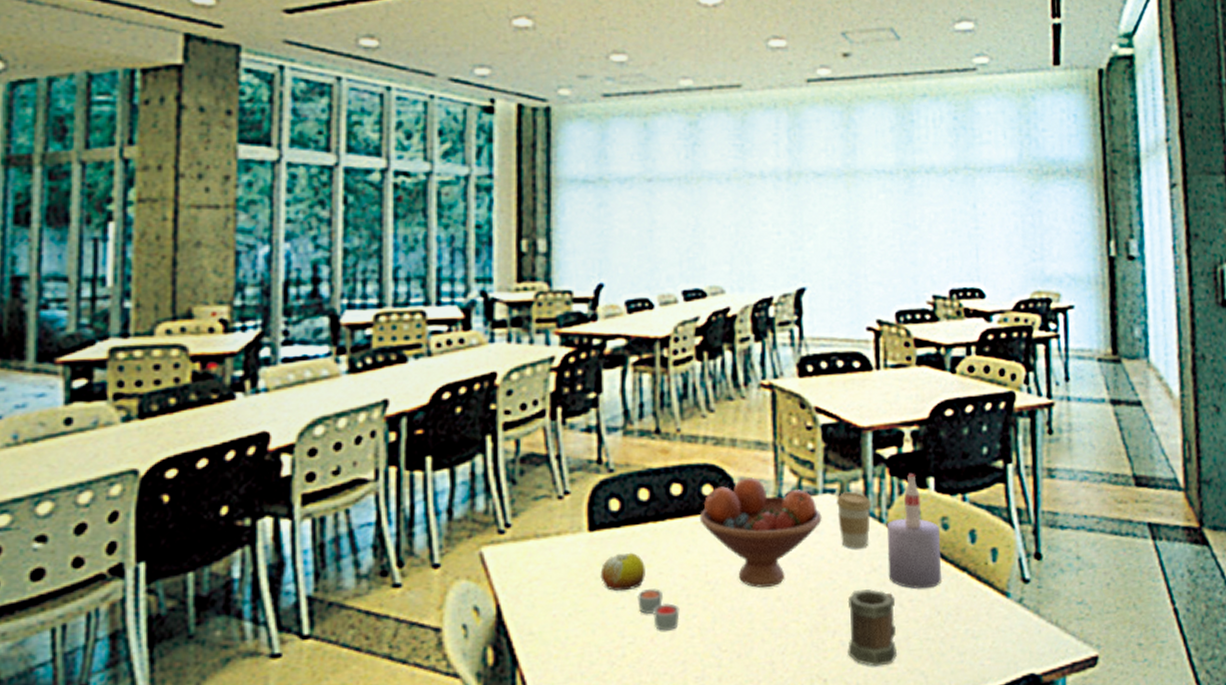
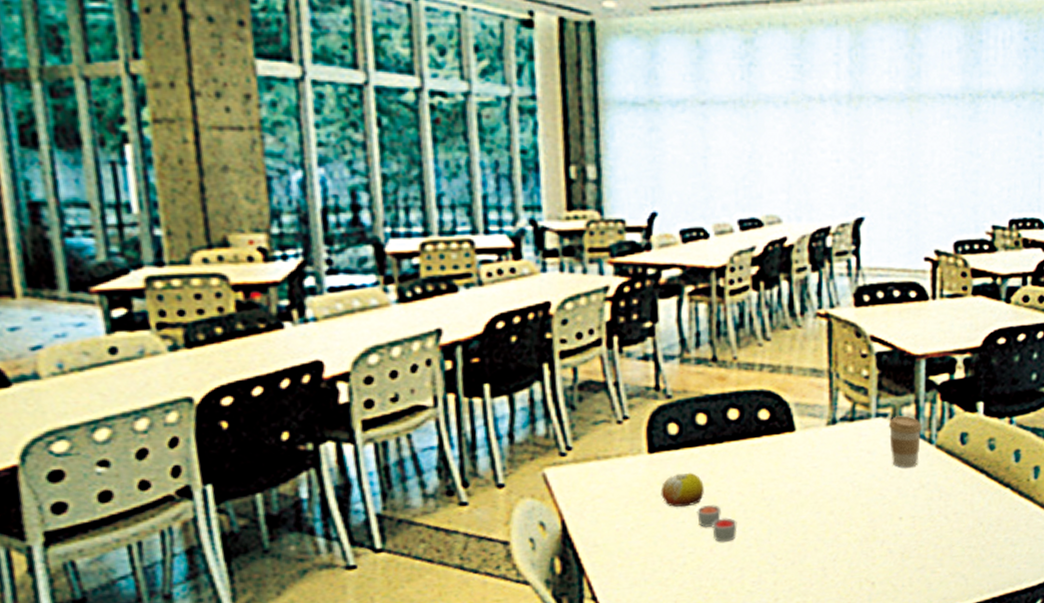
fruit bowl: present [699,477,822,588] -> none [756,403,874,503]
mug: present [847,589,897,667] -> none [894,503,941,571]
bottle: present [887,473,941,589] -> none [935,398,987,503]

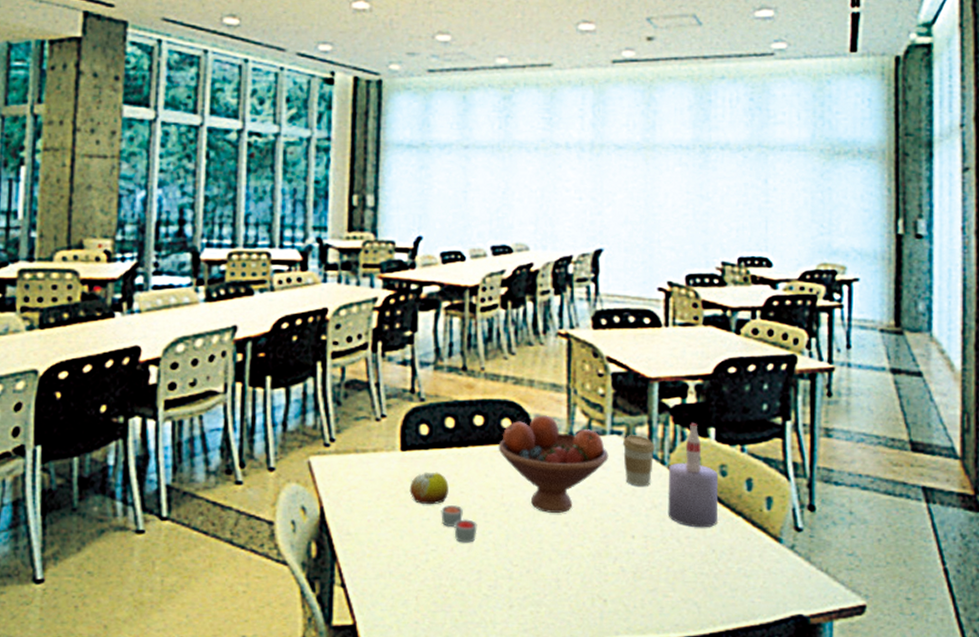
fruit bowl: none [756,403,874,503] -> present [498,415,609,513]
bottle: none [935,398,987,503] -> present [668,422,719,528]

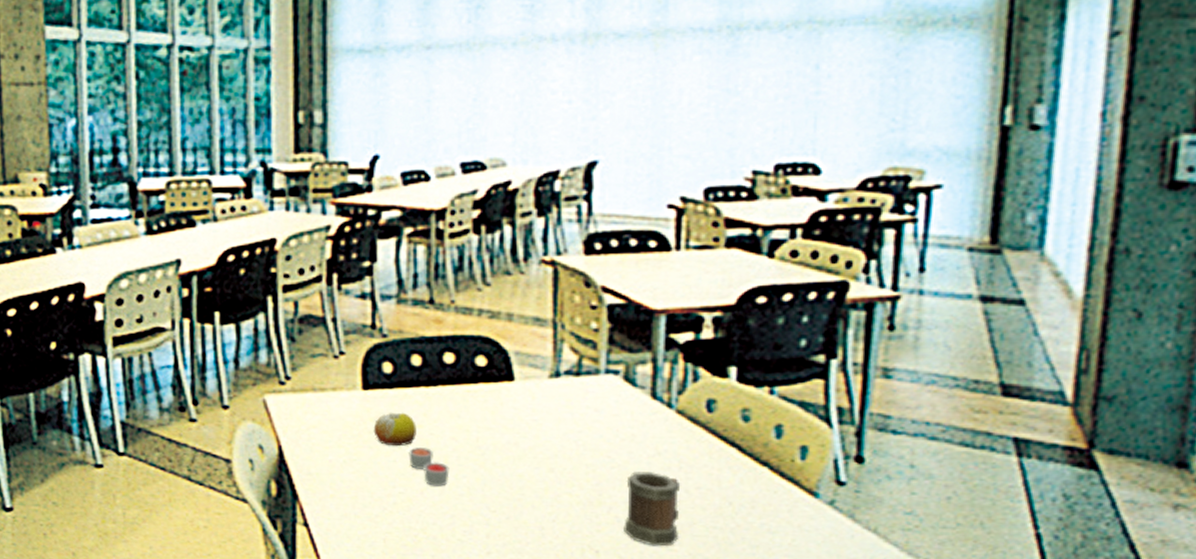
fruit bowl: present [498,415,609,513] -> none [472,352,603,458]
coffee cup: present [622,435,655,487] -> none [619,374,660,432]
mug: none [626,524,674,593] -> present [622,471,681,547]
bottle: present [668,422,719,528] -> none [674,360,740,479]

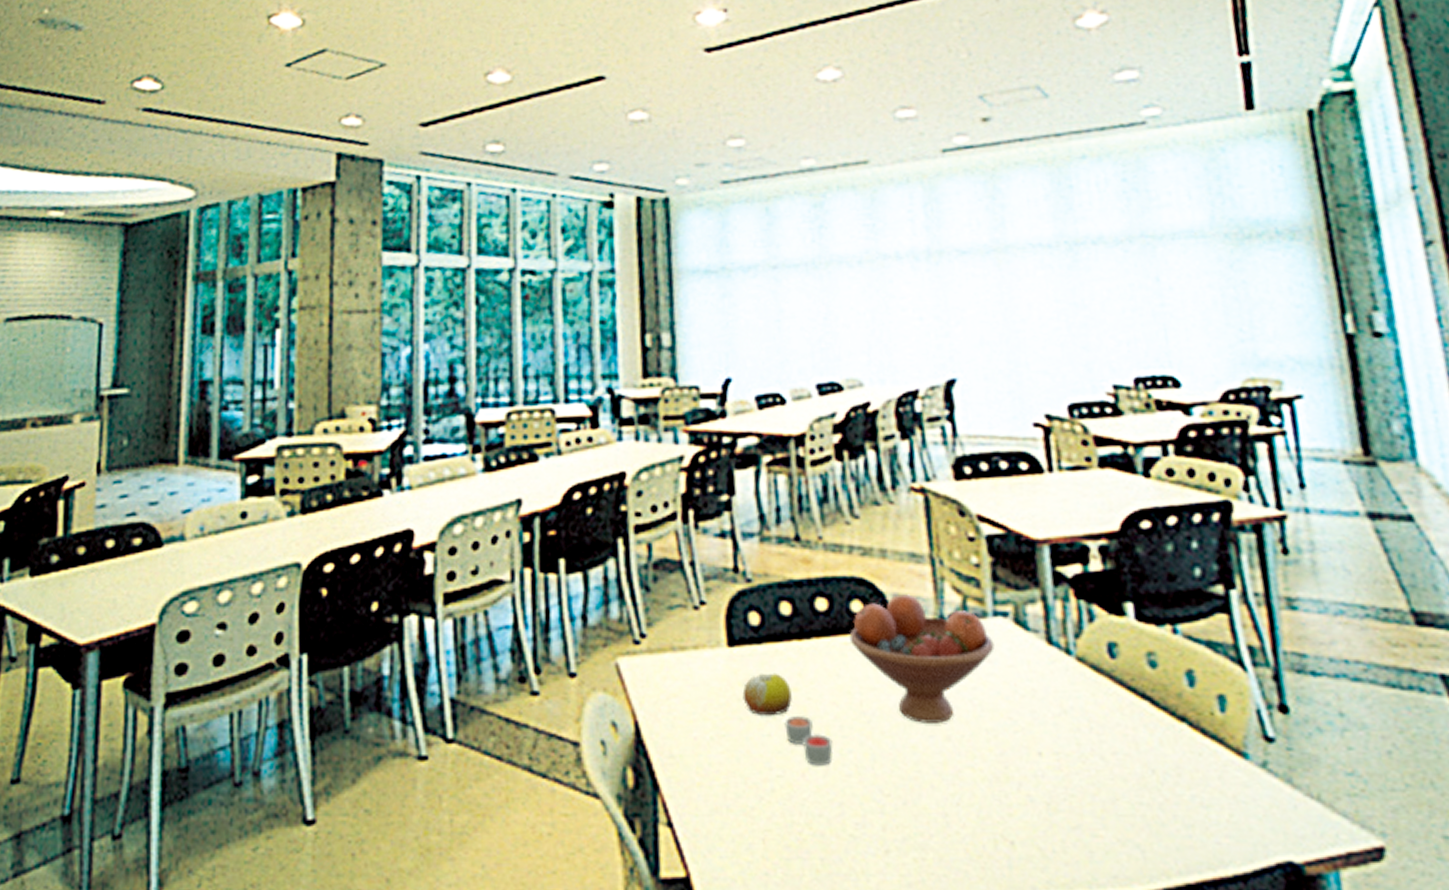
fruit bowl: none [472,352,603,458] -> present [849,594,995,723]
mug: present [622,471,681,547] -> none [1033,735,1102,832]

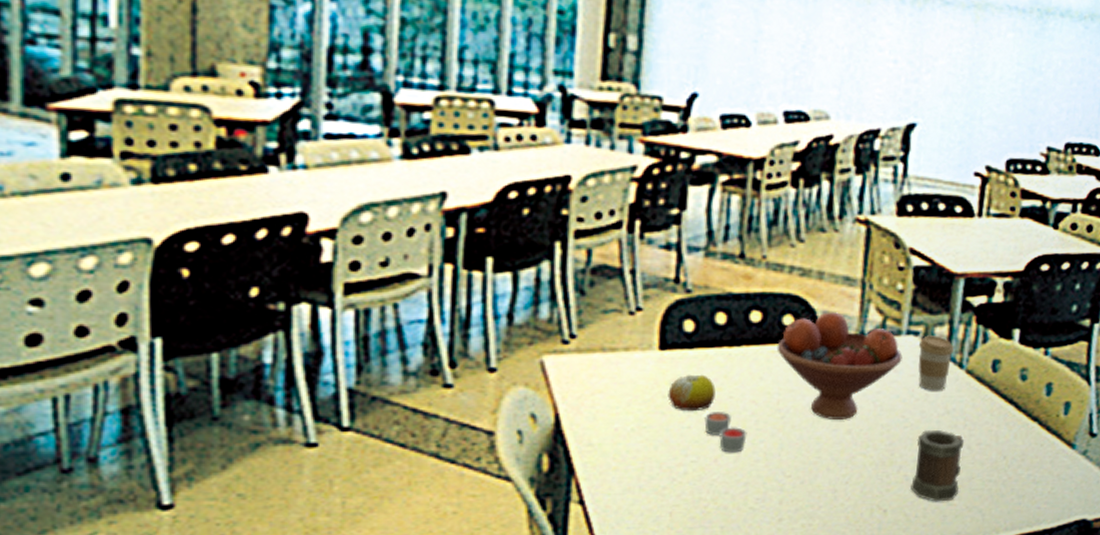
coffee cup: none [1010,616,1055,685] -> present [918,335,954,391]
mug: none [1033,735,1102,832] -> present [909,430,965,502]

